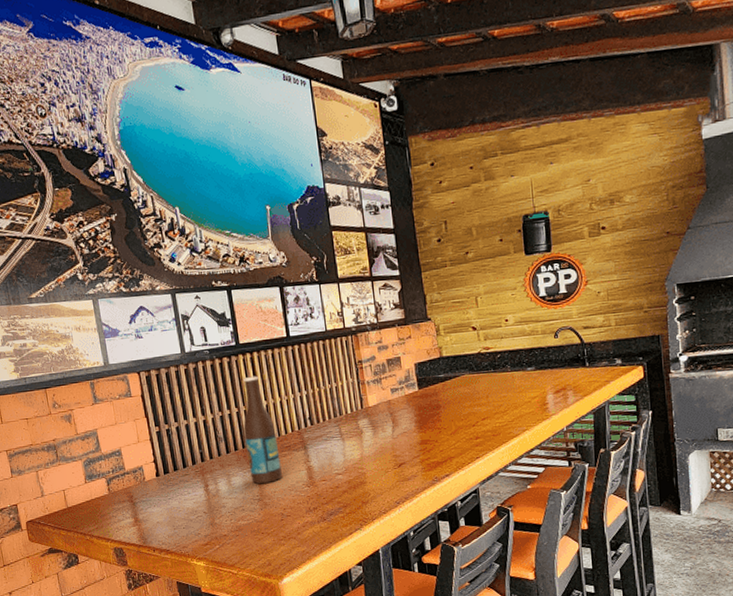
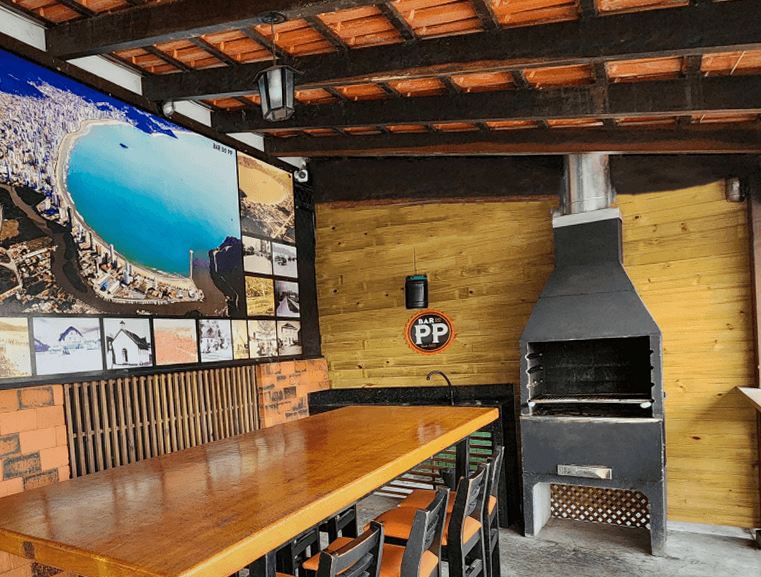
beer bottle: present [243,375,282,484] -> none [153,394,184,490]

